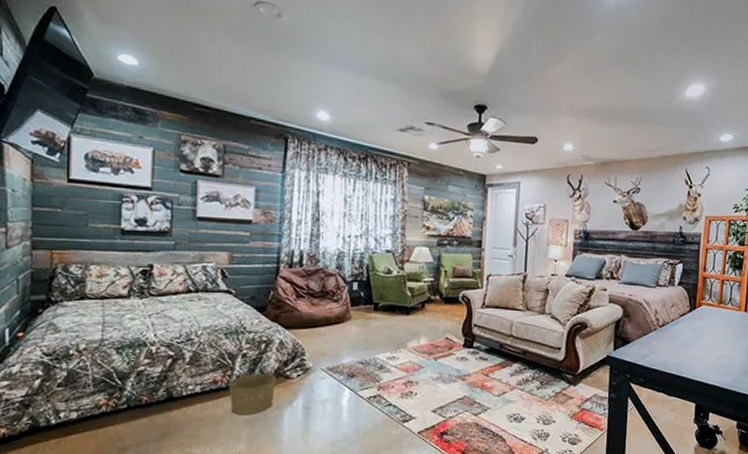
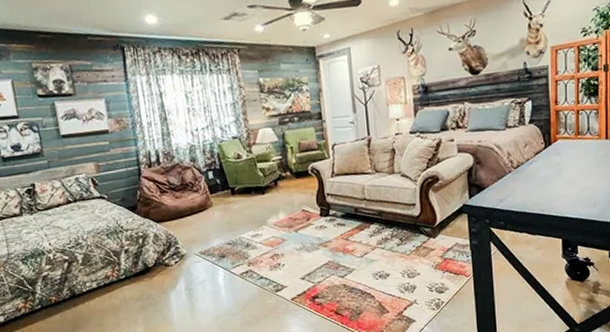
basket: present [229,370,277,415] -> none [119,261,159,303]

